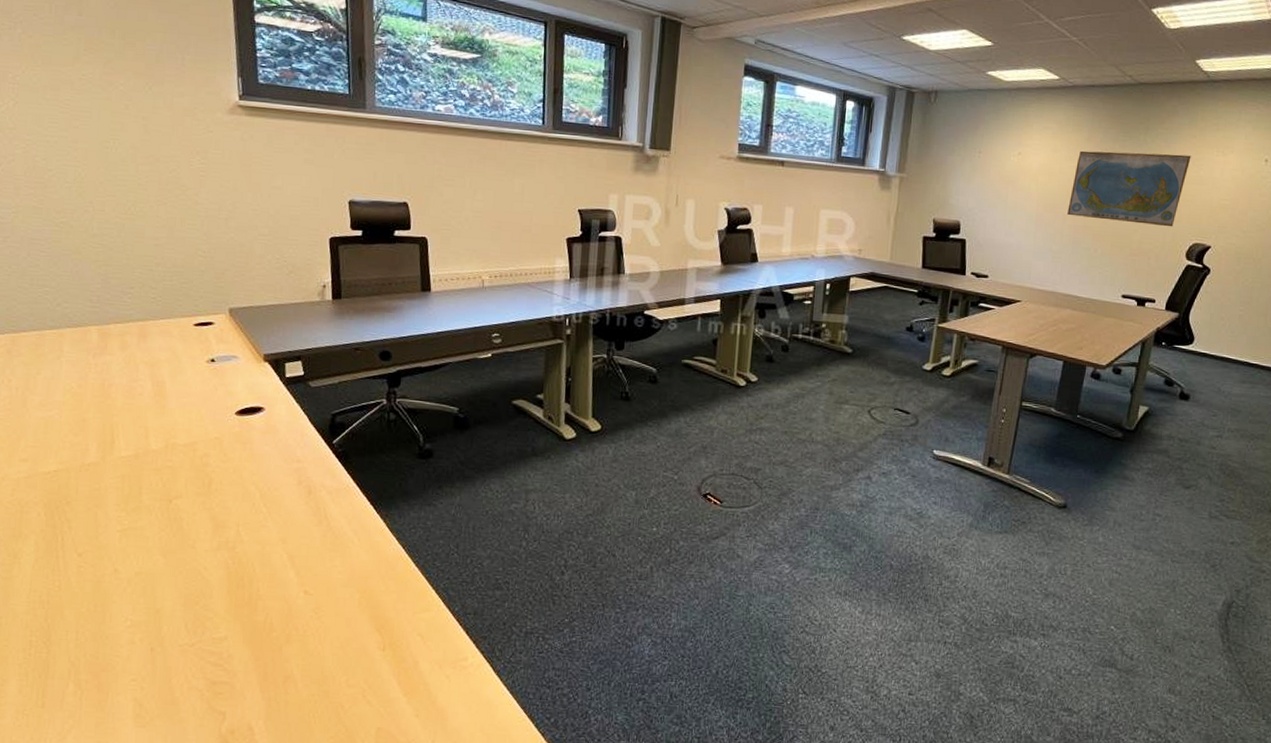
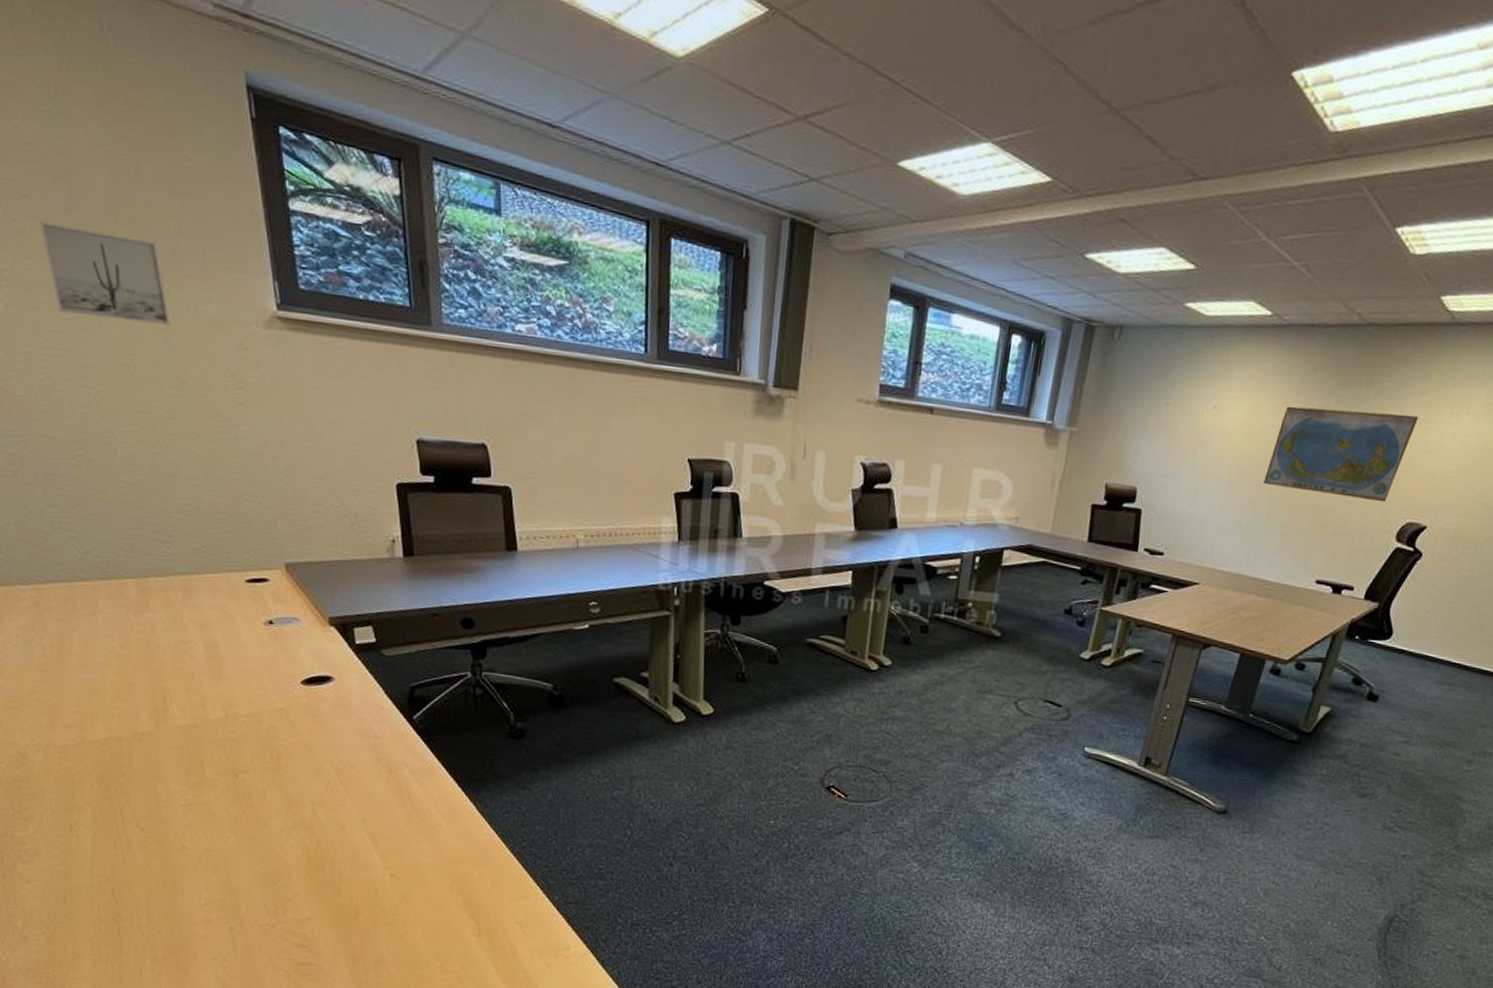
wall art: none [50,37,150,115] -> present [39,221,170,326]

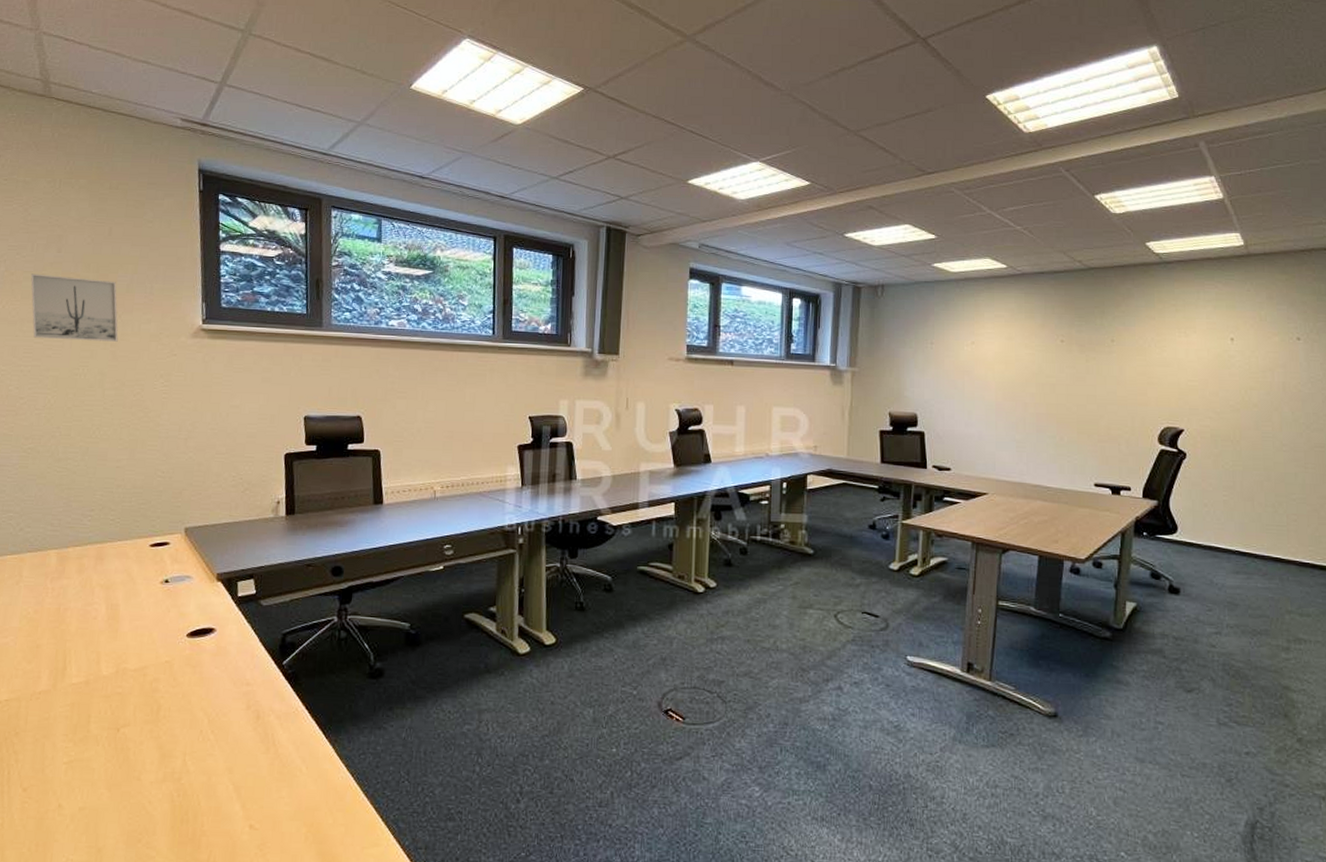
world map: present [1263,406,1419,503] -> none [1028,337,1152,411]

